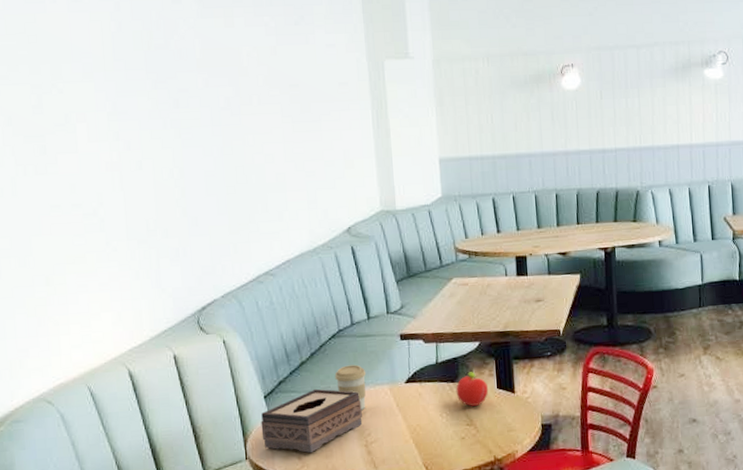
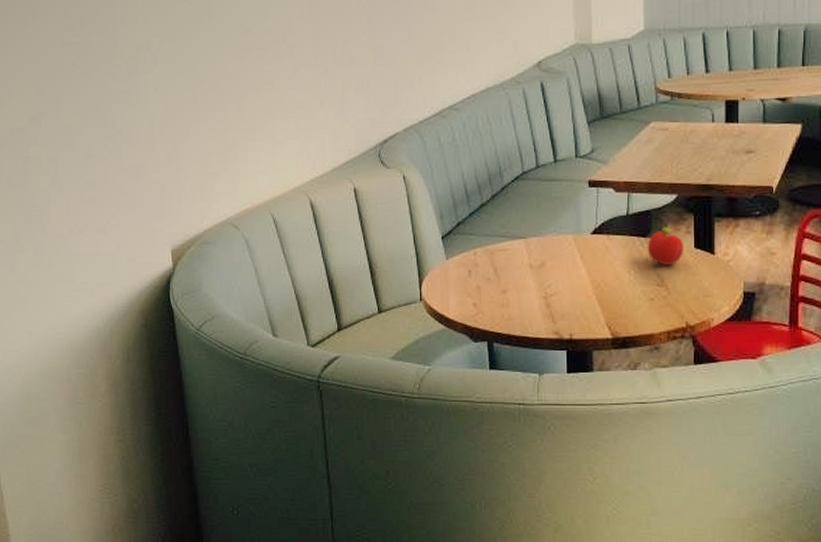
tissue box: present [261,388,363,453] -> none [437,233,543,299]
coffee cup: present [335,364,366,410] -> none [516,210,550,259]

